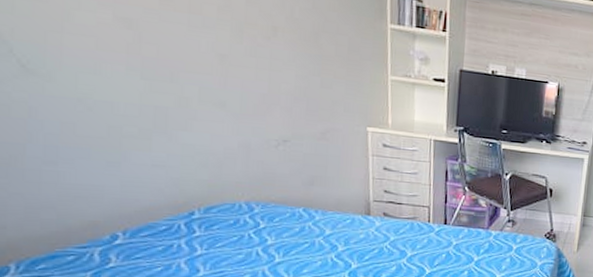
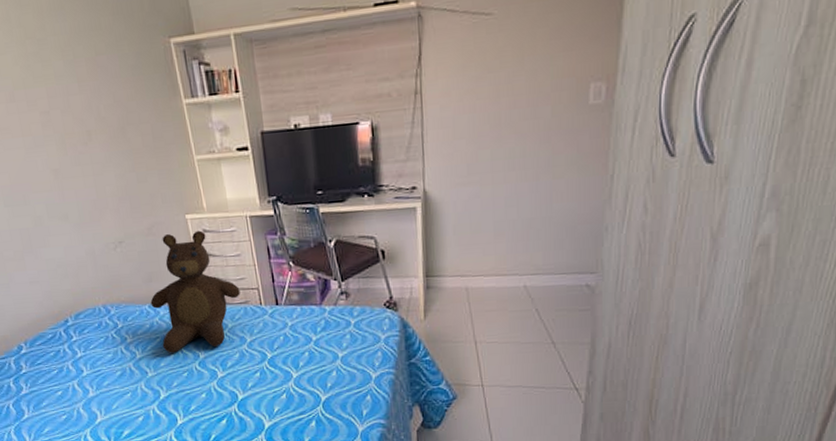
teddy bear: none [306,142,410,260] -> present [150,230,240,353]

